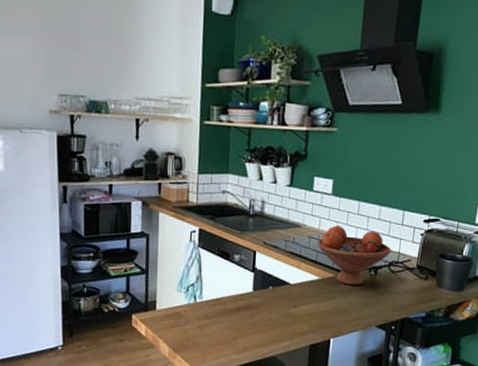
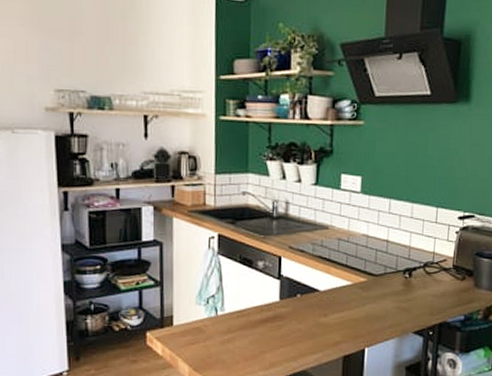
fruit bowl: present [317,225,392,286] -> none [347,226,426,289]

